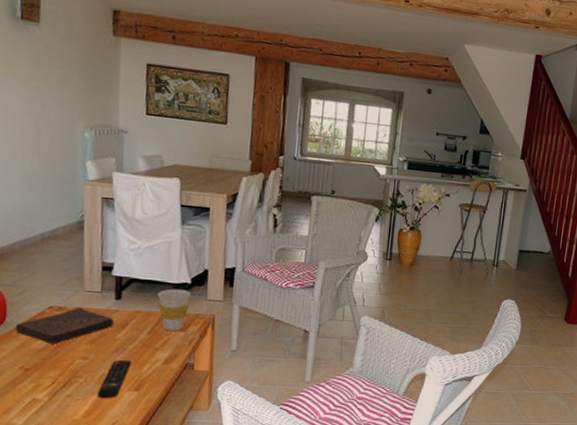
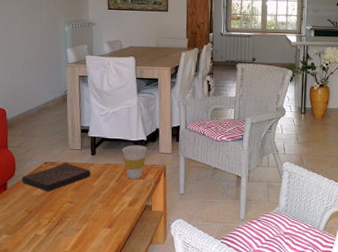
remote control: present [96,359,132,399] -> none [80,203,105,235]

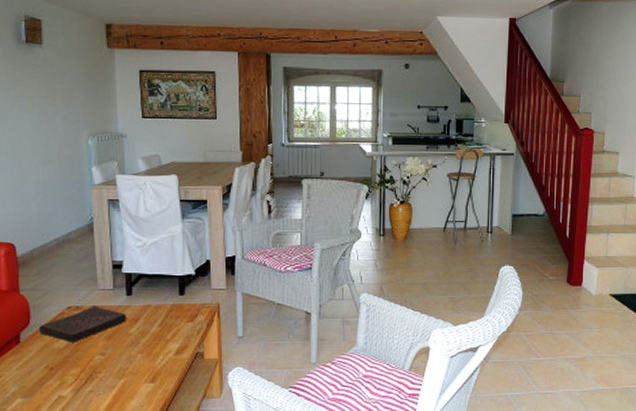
cup: present [122,145,147,180] -> none [165,281,195,323]

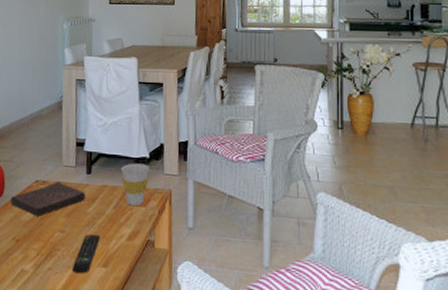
remote control: none [116,353,146,392] -> present [71,234,100,274]
cup: none [165,281,195,323] -> present [121,163,149,207]

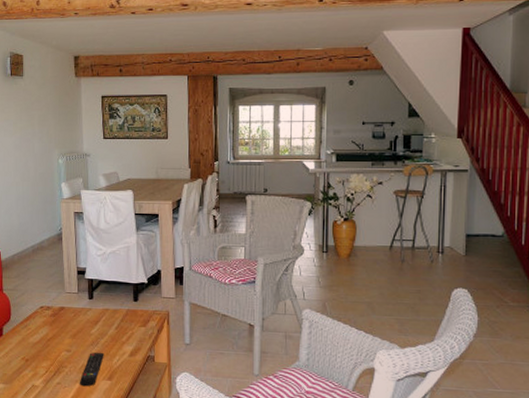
book: present [10,182,86,217] -> none [17,308,89,339]
cup: present [121,163,149,207] -> none [121,288,148,327]

